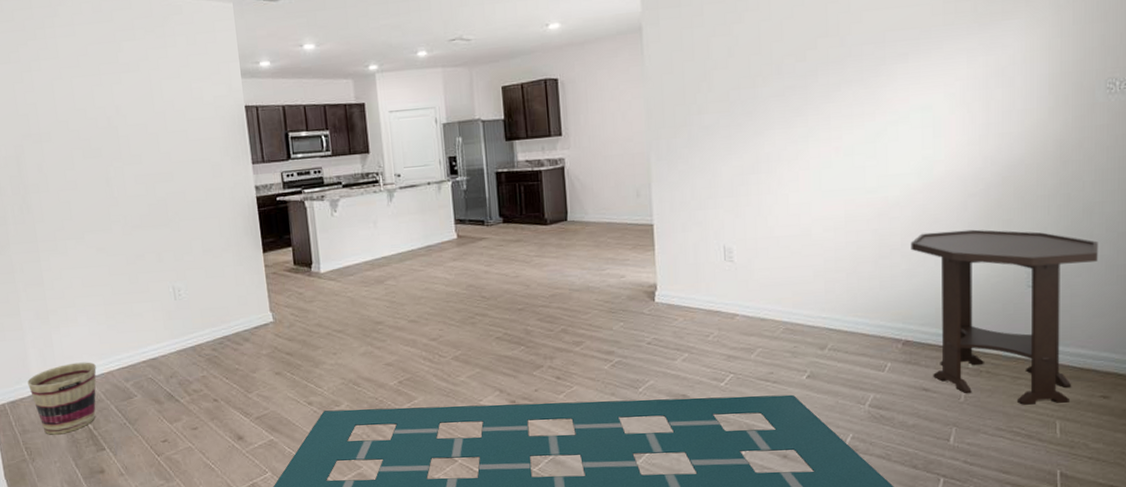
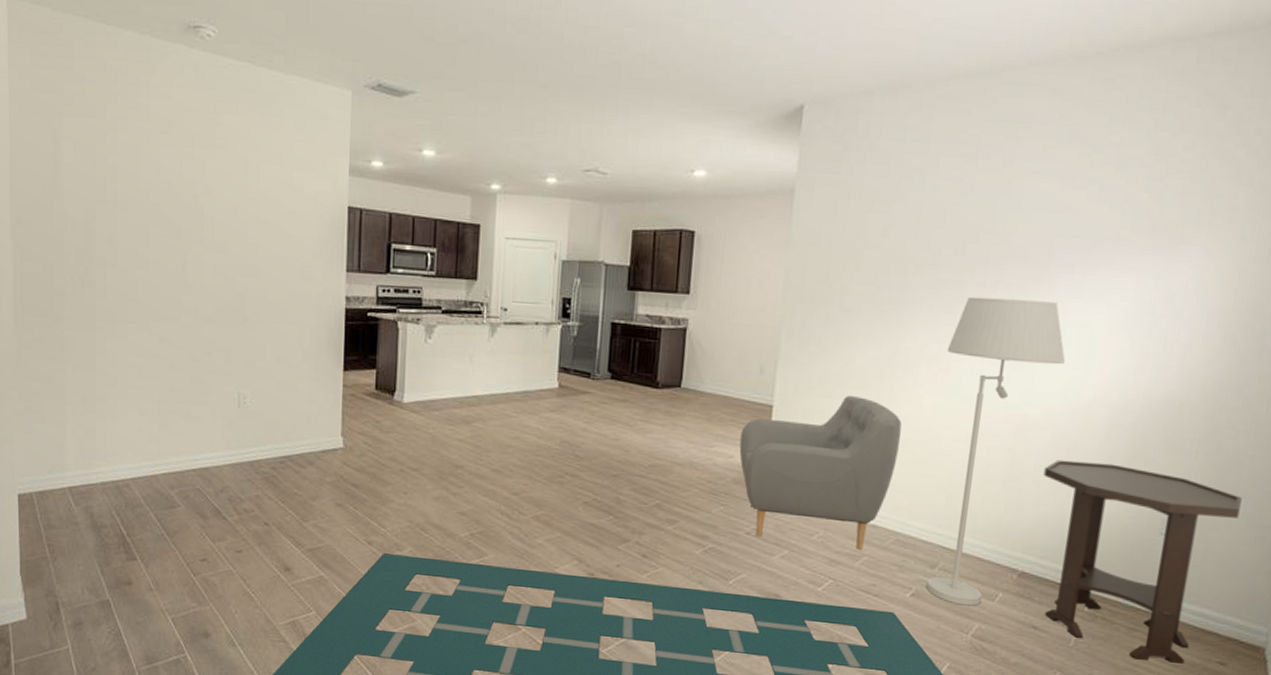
basket: present [27,362,97,435] -> none [61,459,140,536]
armchair: none [628,203,774,345] -> present [739,395,902,550]
floor lamp: none [803,91,913,380] -> present [926,296,1065,606]

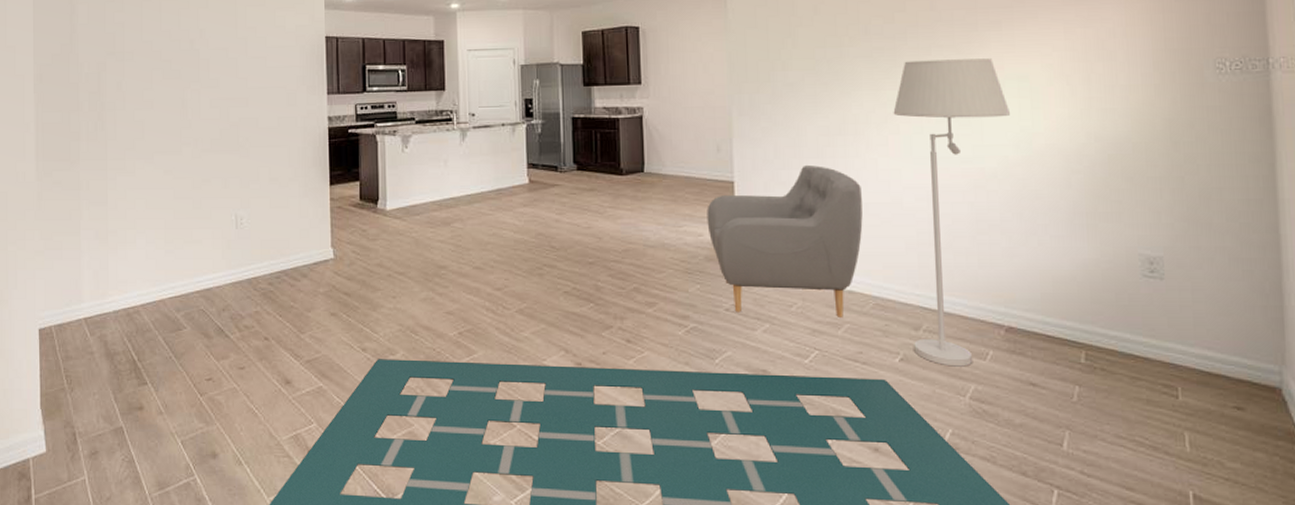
side table: present [1043,459,1242,664] -> none [1010,209,1220,412]

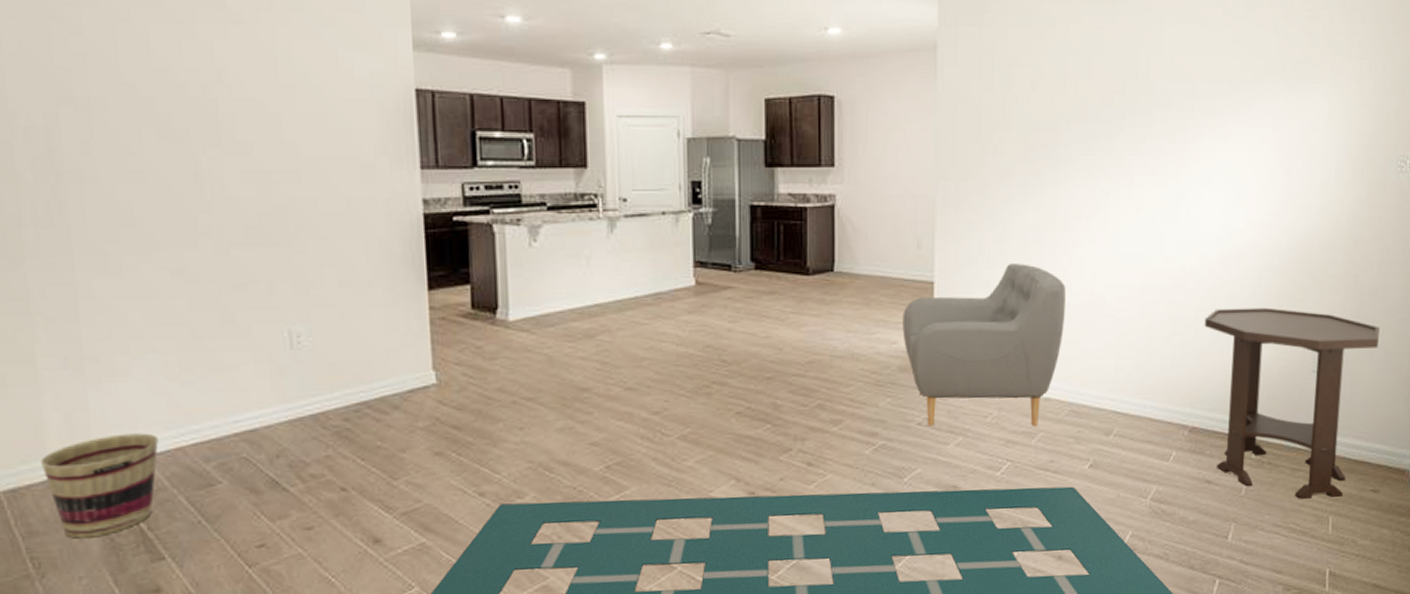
basket: none [78,287,149,364] -> present [41,433,159,539]
floor lamp: present [893,58,1010,367] -> none [1103,149,1215,470]
side table: none [1010,209,1220,412] -> present [1204,307,1380,499]

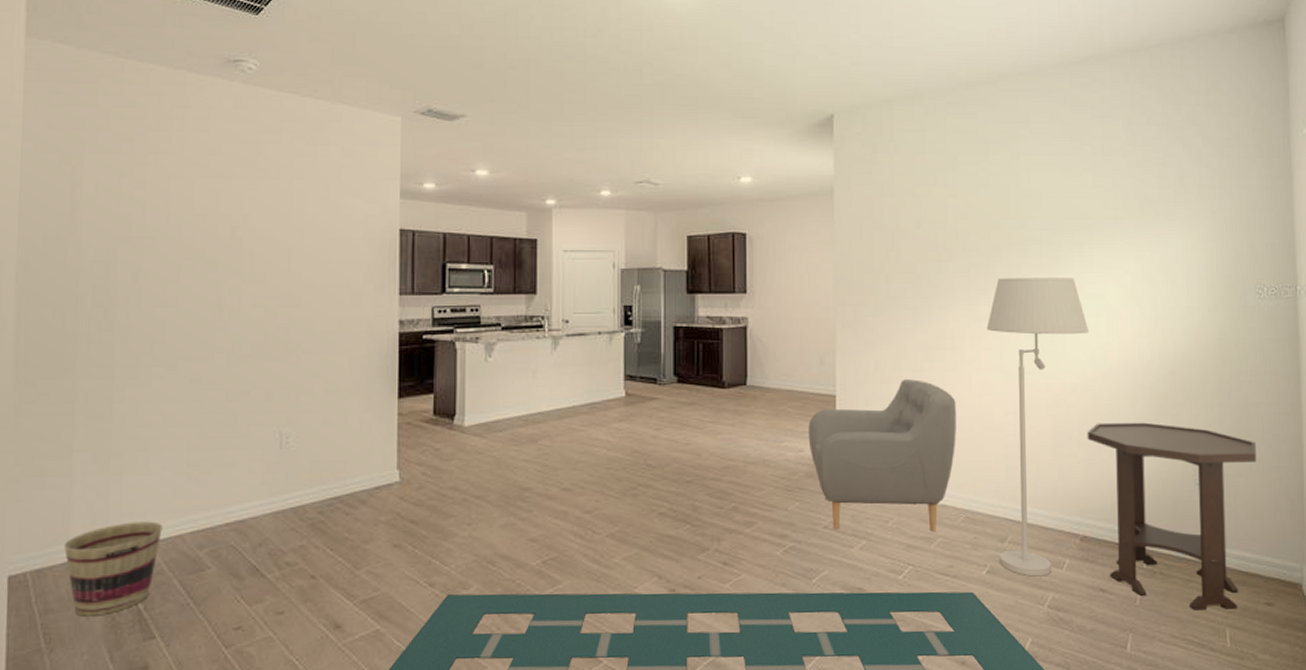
floor lamp: none [1103,149,1215,470] -> present [986,278,1088,577]

